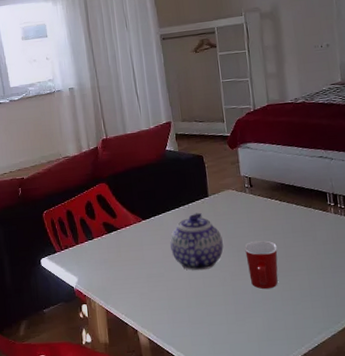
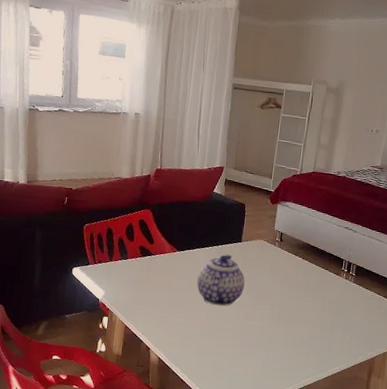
mug: present [244,240,278,290] -> none [260,289,290,333]

